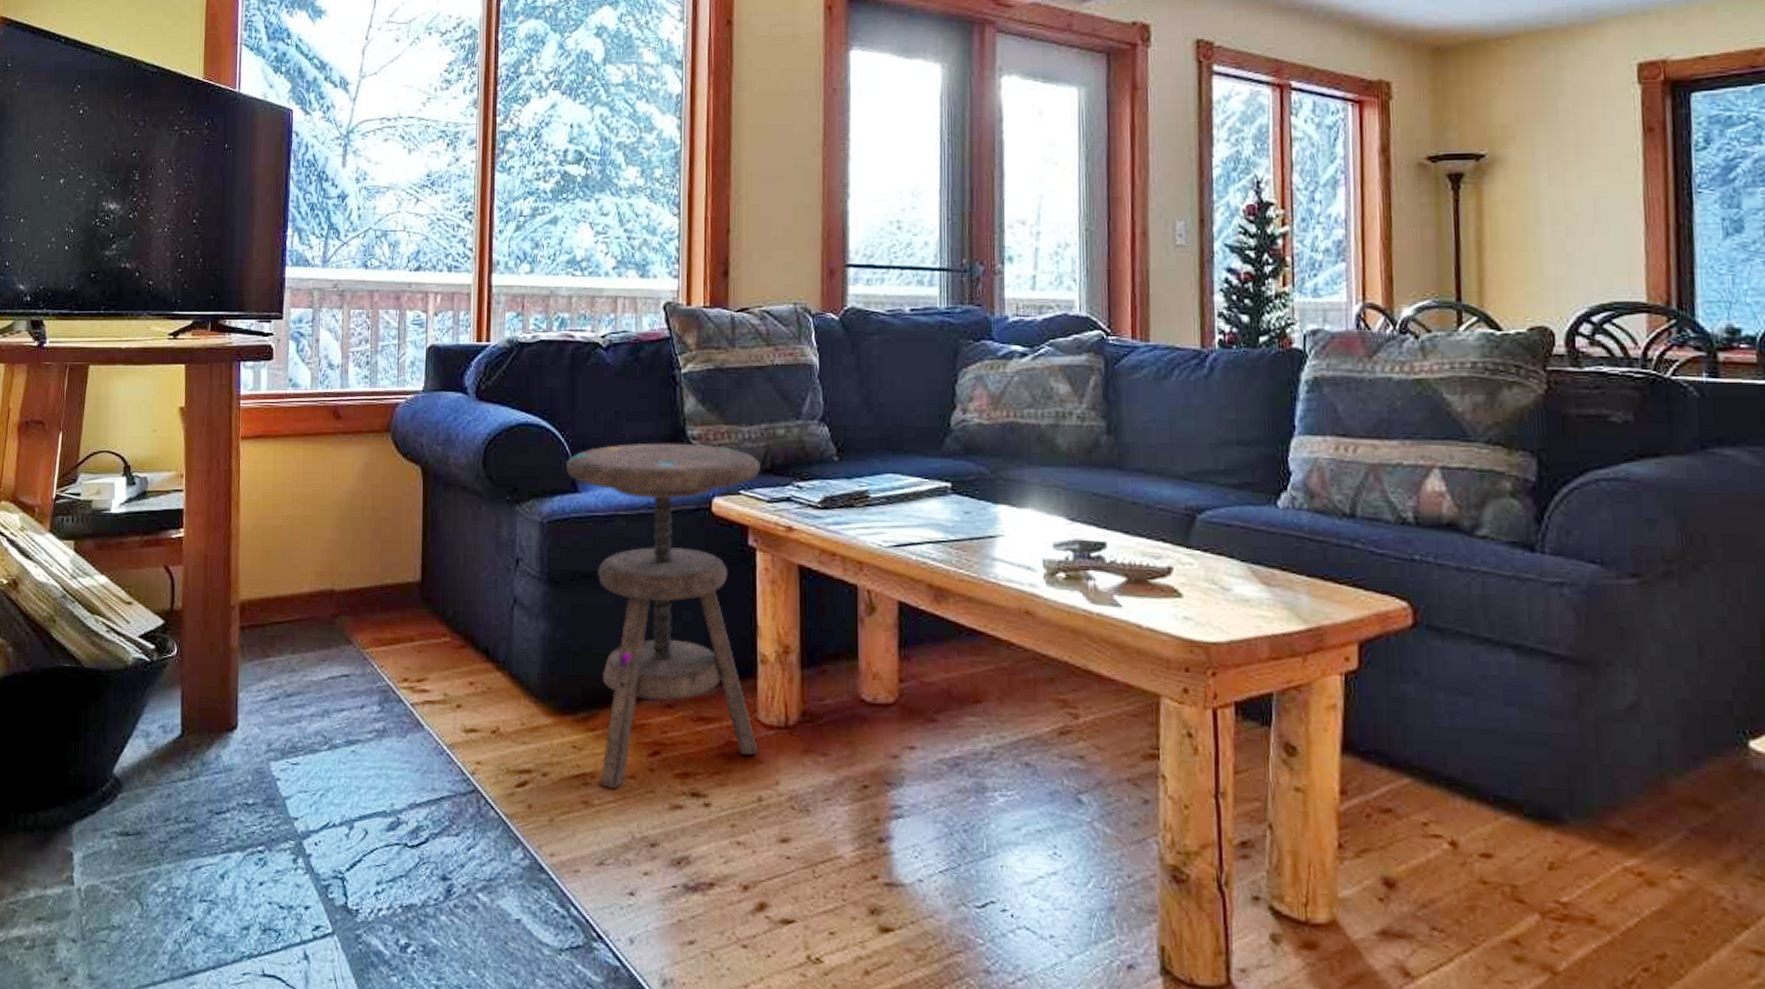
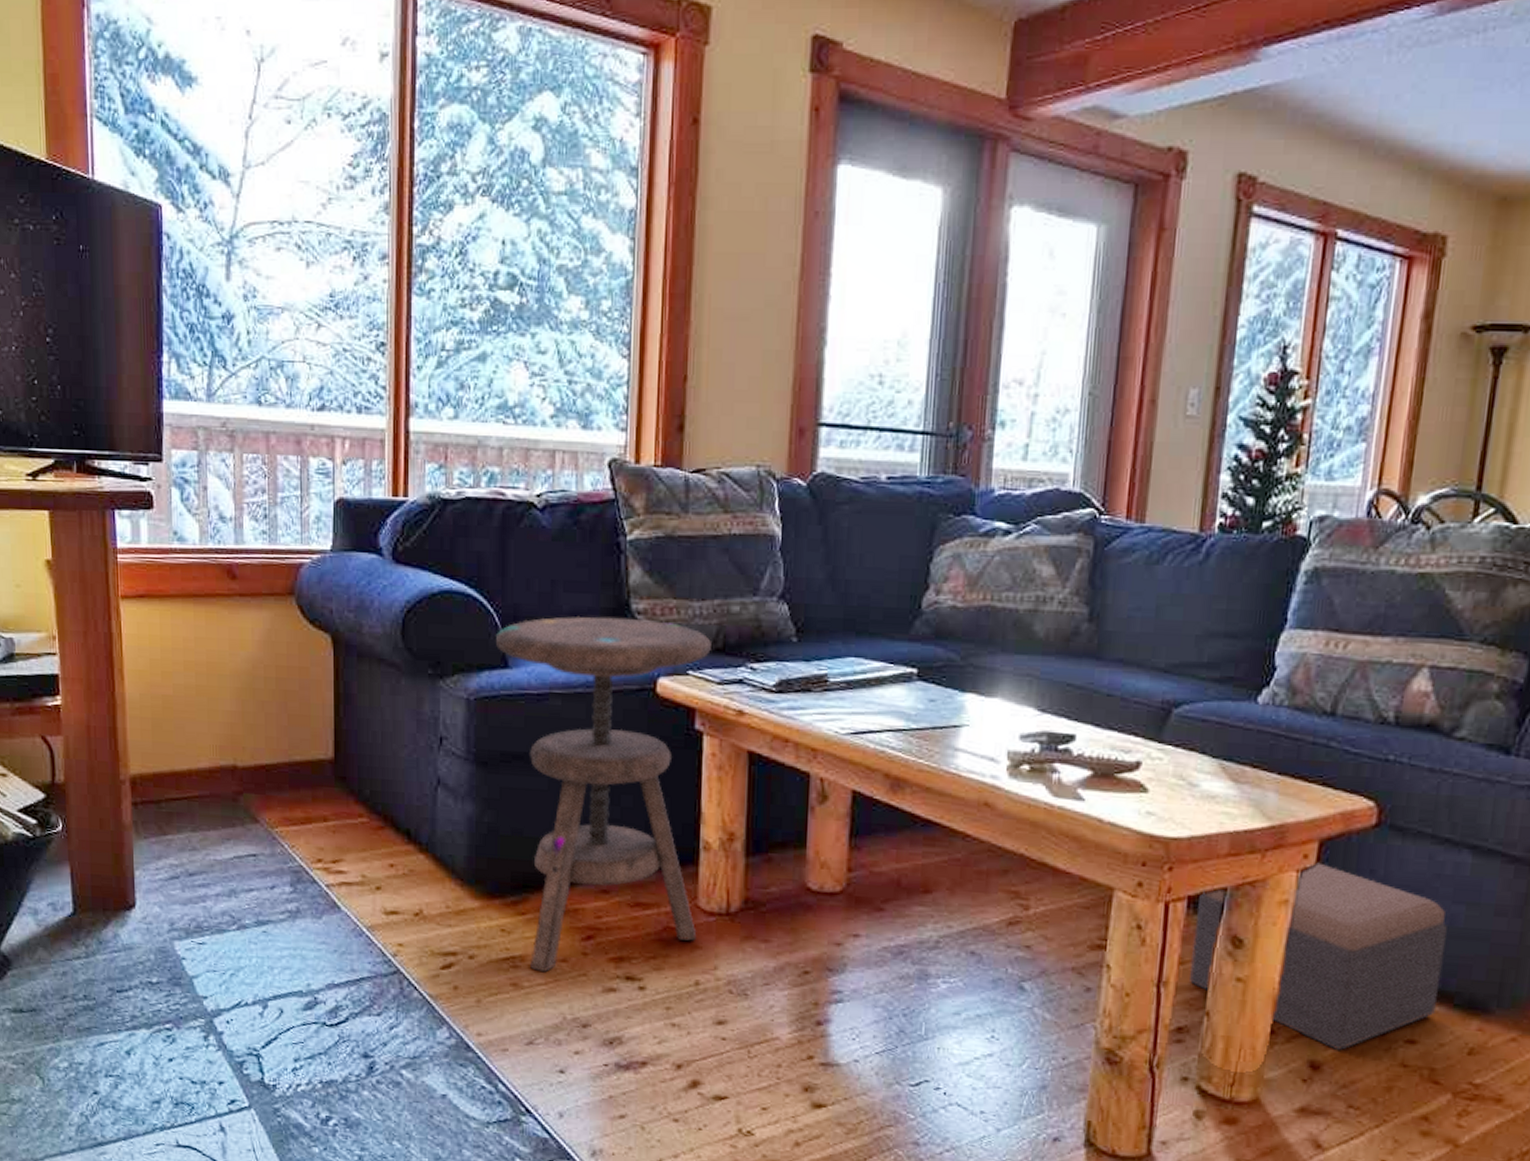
footstool: none [1245,665,1506,867] -> present [1190,862,1447,1051]

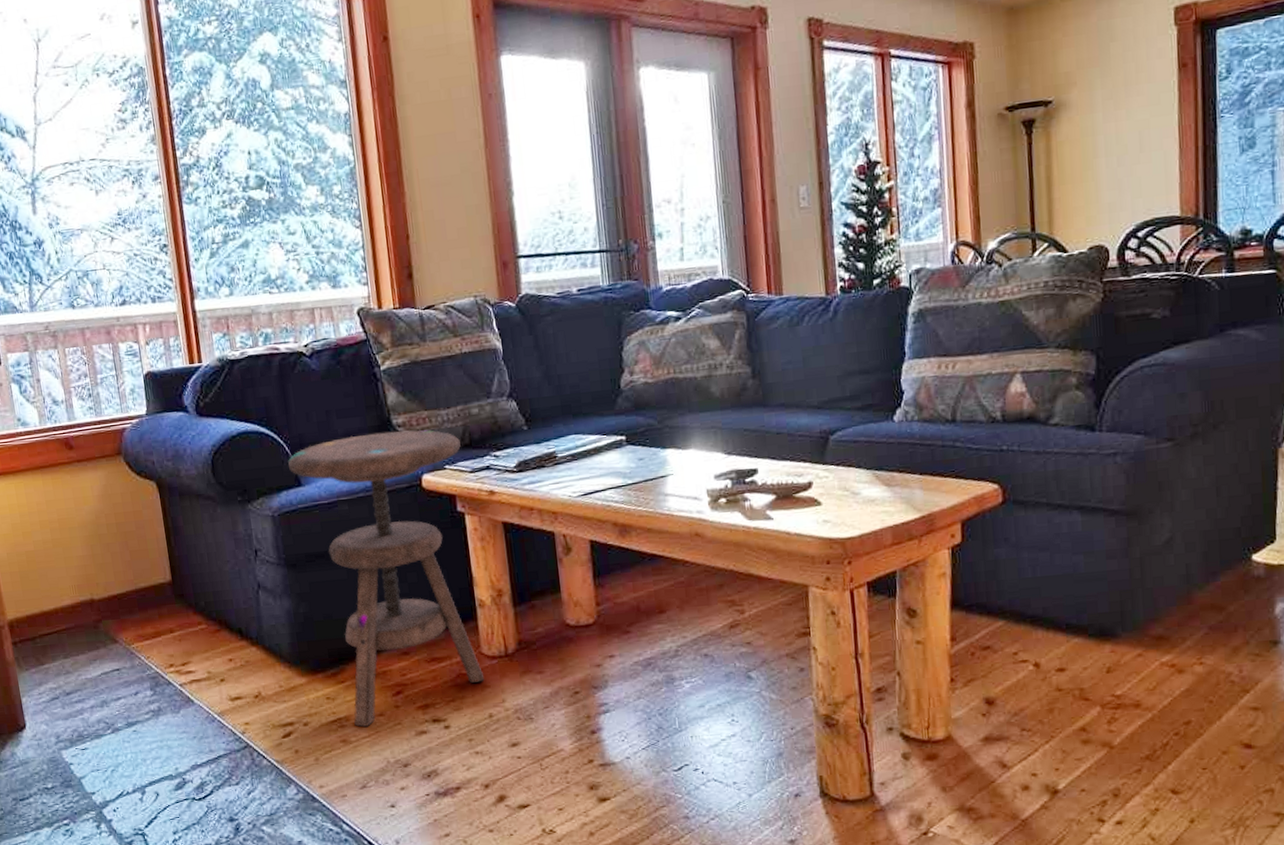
footstool: present [1190,862,1447,1051] -> none [876,539,1075,687]

